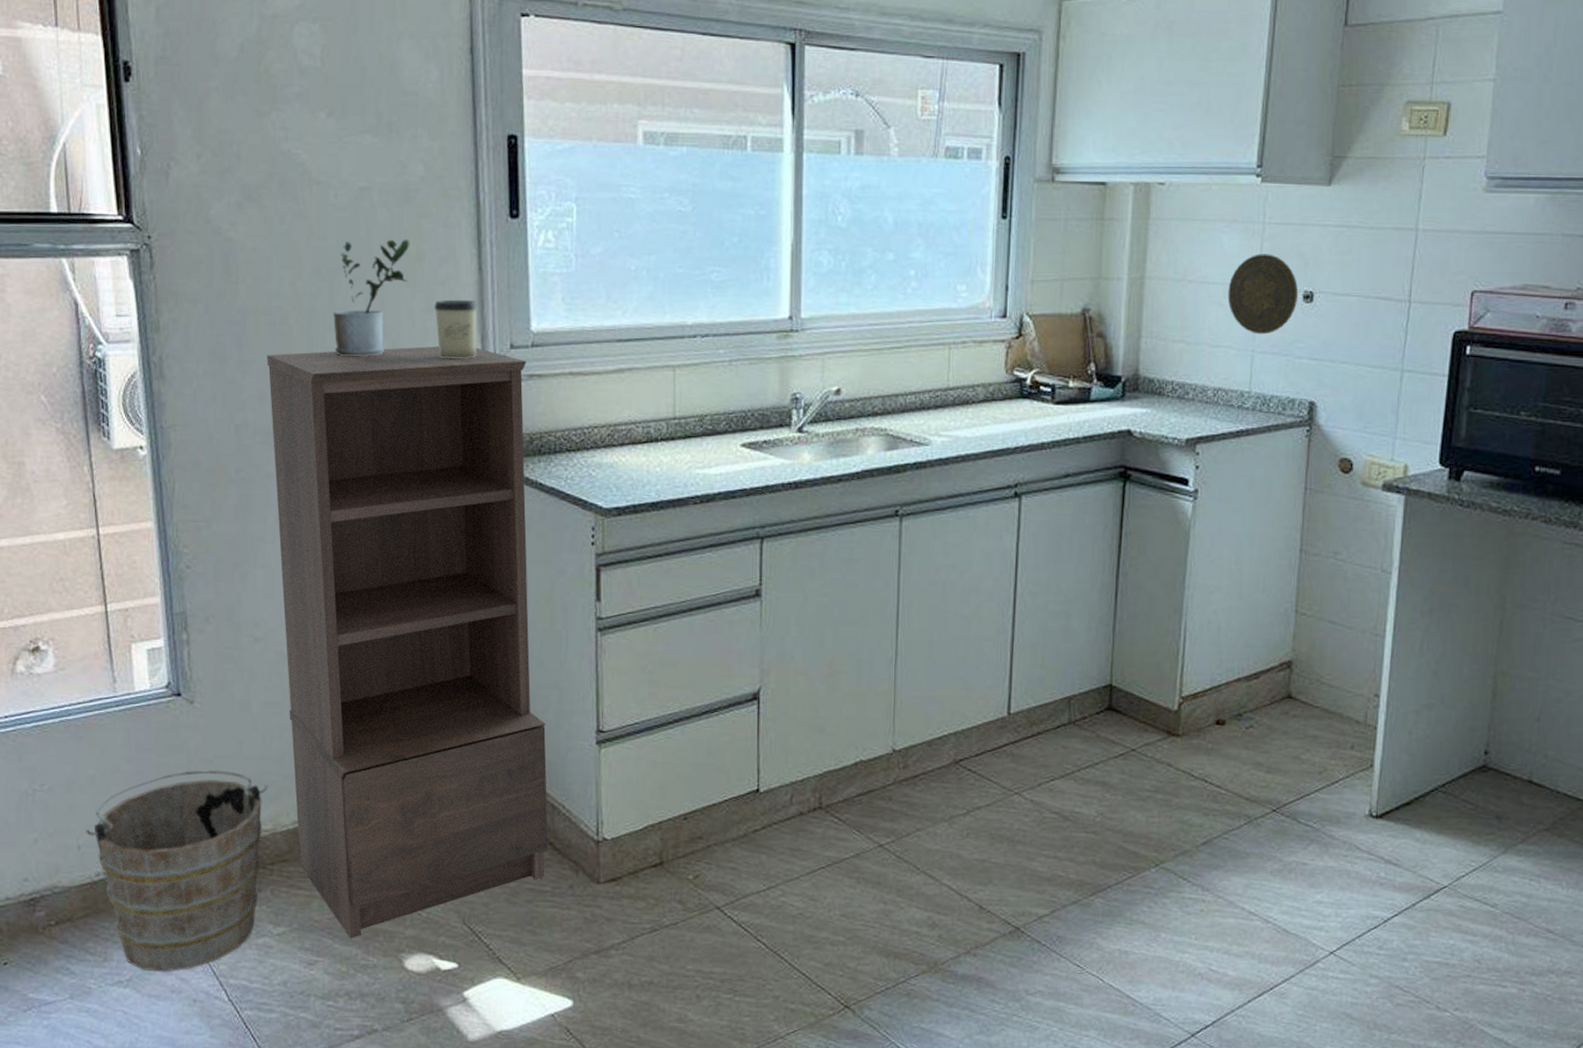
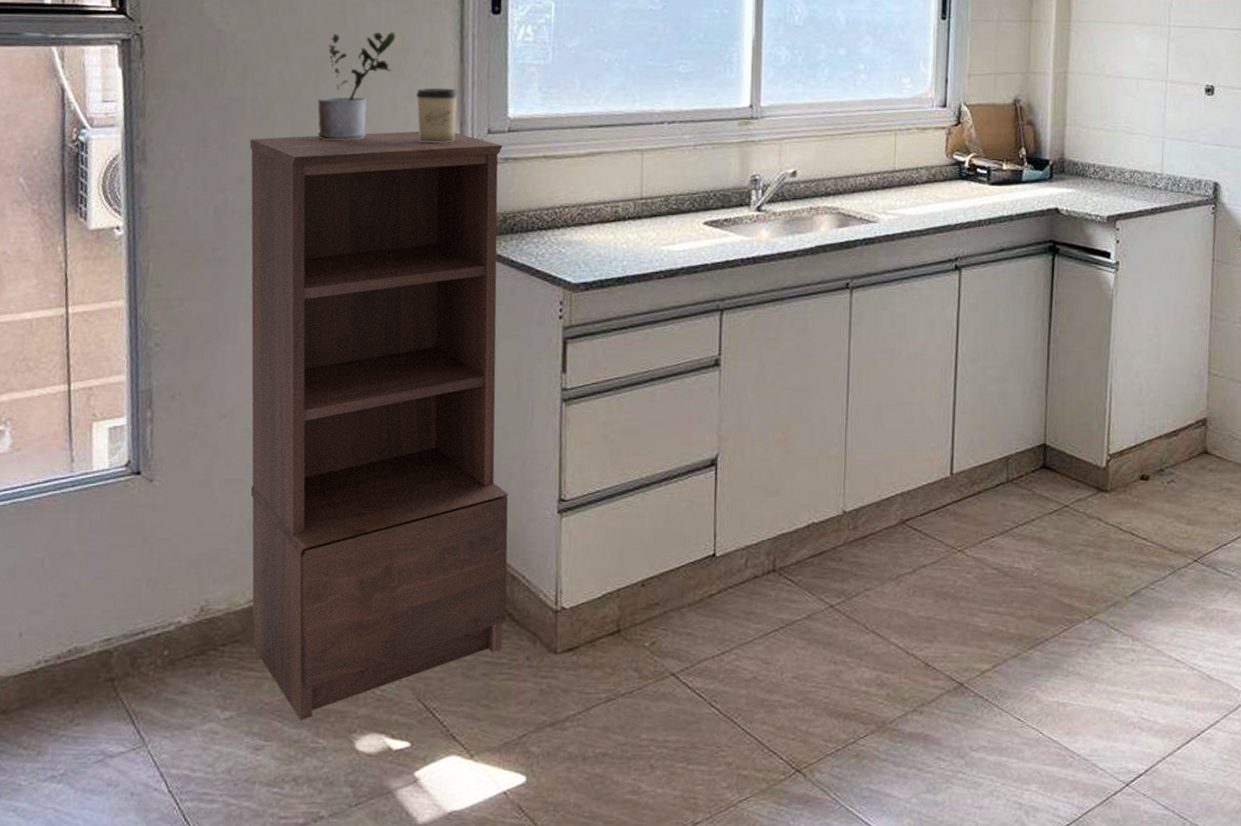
bucket: present [86,770,268,972] -> none [29,550,225,764]
decorative plate: present [1227,254,1299,335] -> none [1140,52,1201,123]

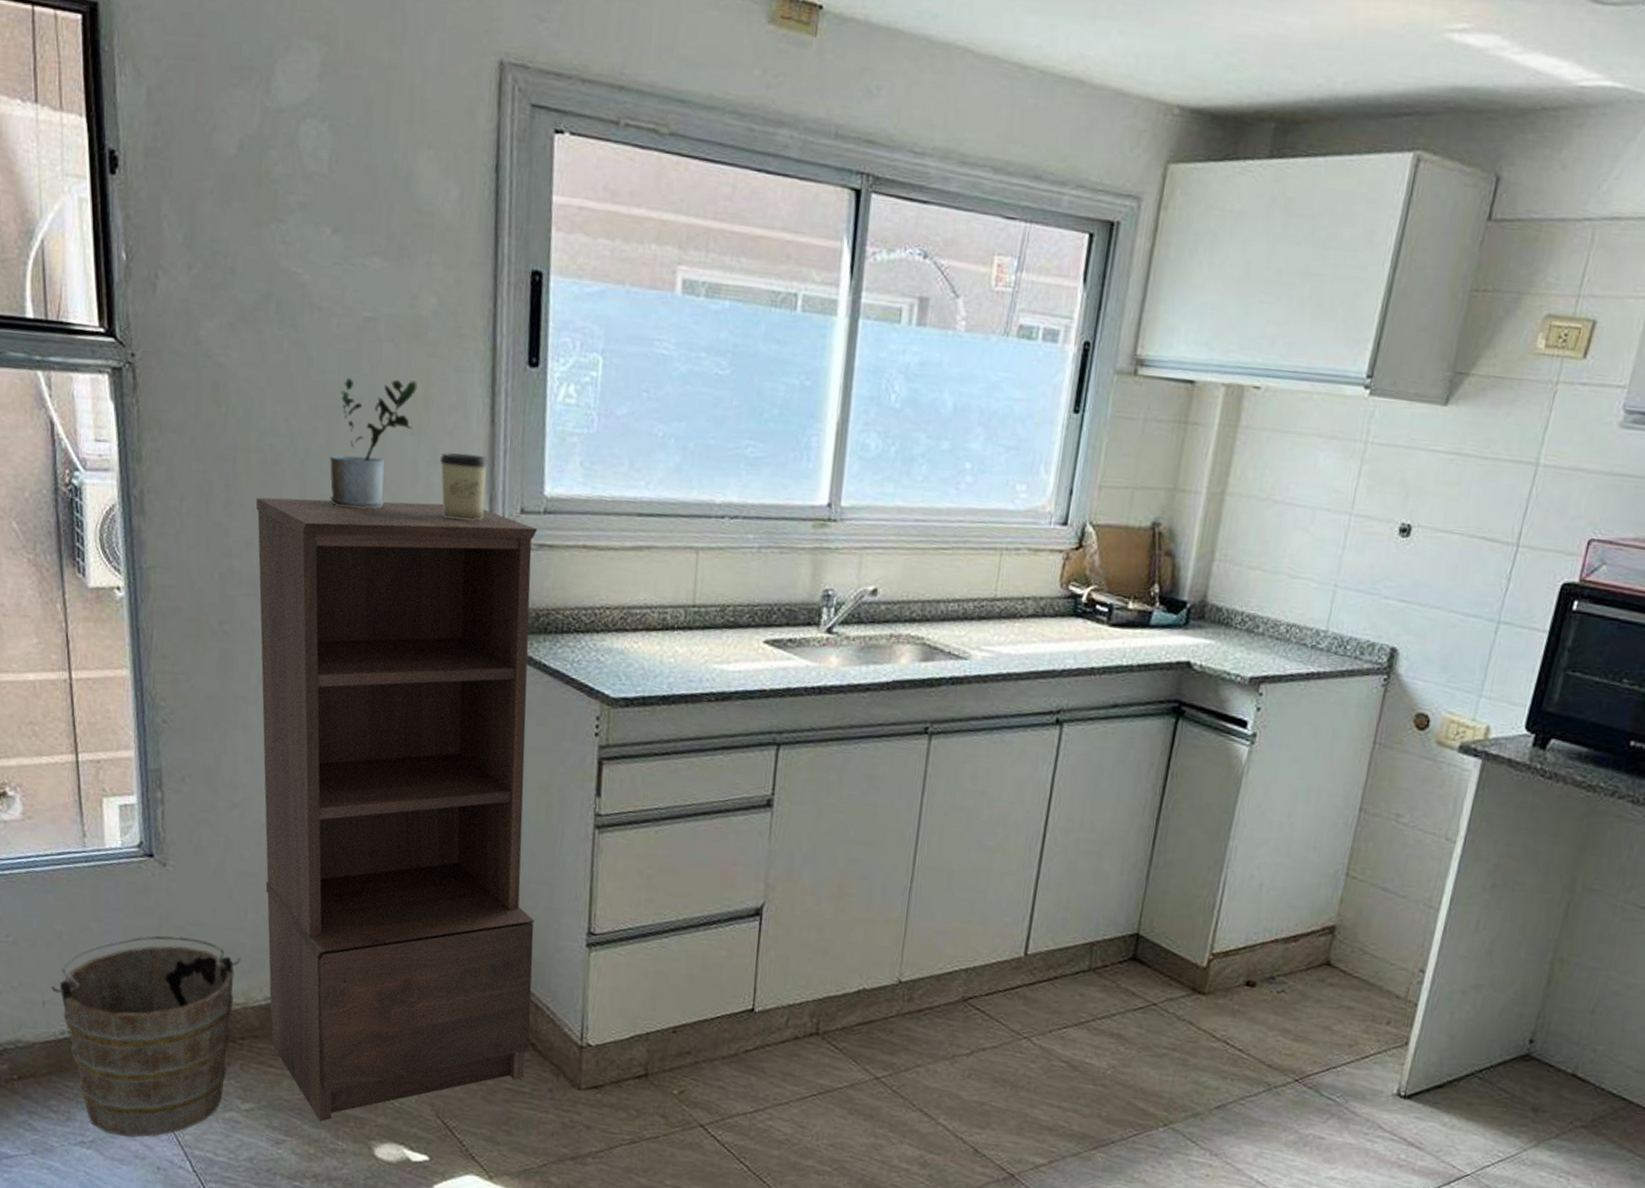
bucket: none [29,550,225,764] -> present [51,935,241,1137]

